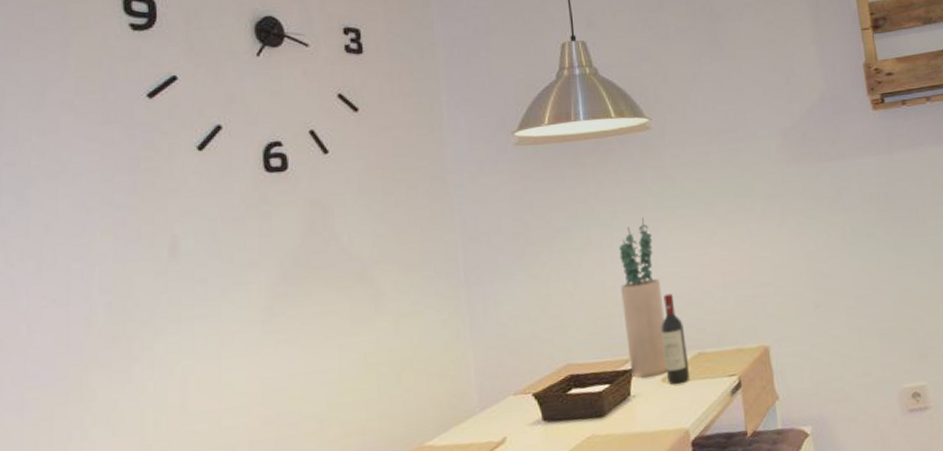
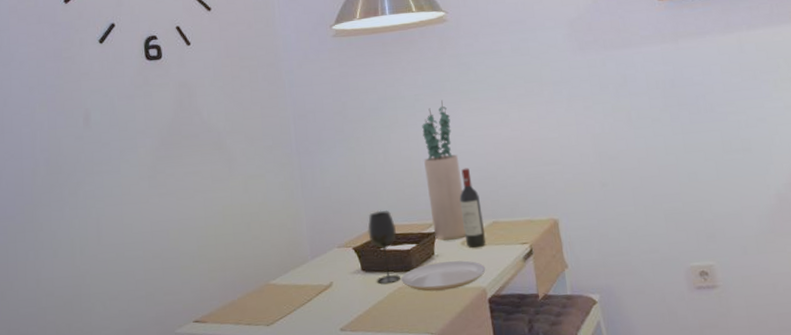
wine glass: none [551,347,590,436] -> present [367,210,400,285]
plate: none [590,399,689,439] -> present [400,260,486,292]

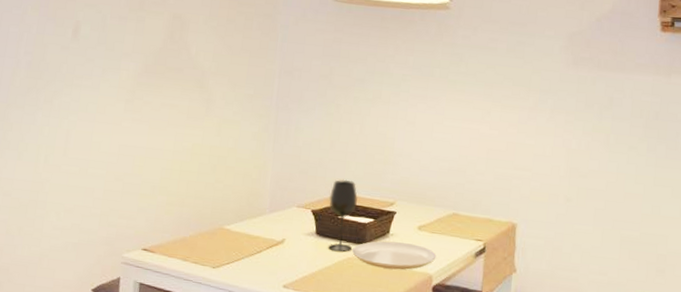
vase: present [422,100,466,241] -> none [393,85,433,223]
wine bottle: present [459,168,487,248] -> none [422,155,445,235]

